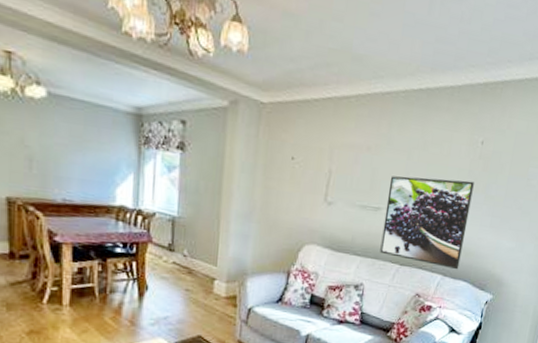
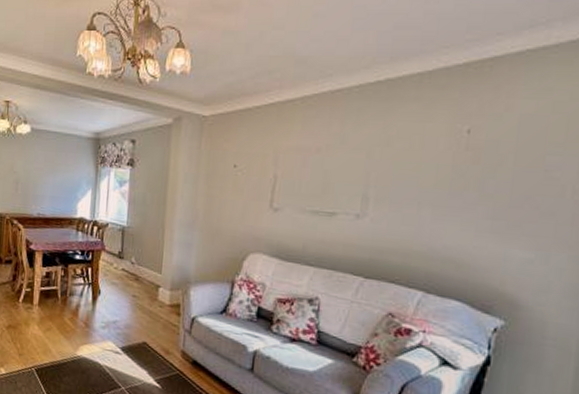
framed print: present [380,176,474,270] -> none [337,176,461,286]

